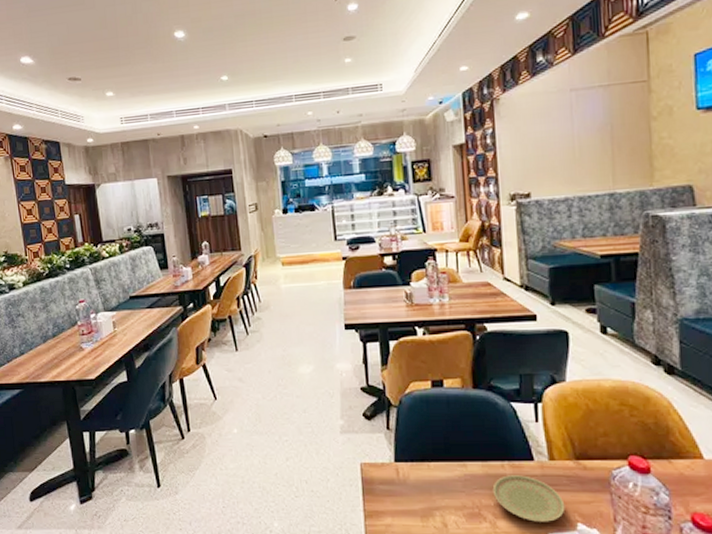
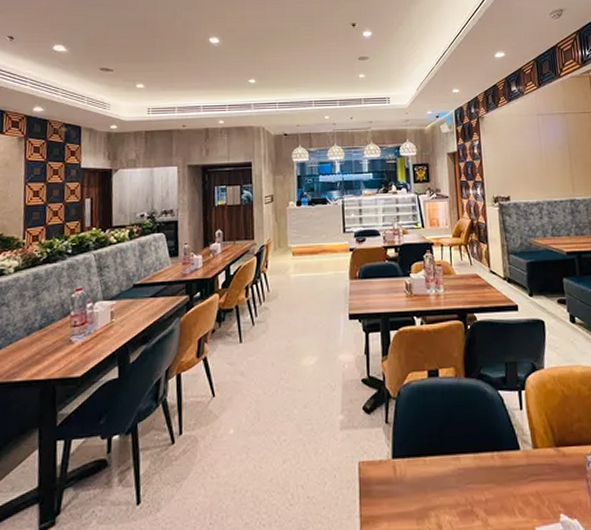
plate: present [492,475,565,522] -> none [483,466,549,516]

